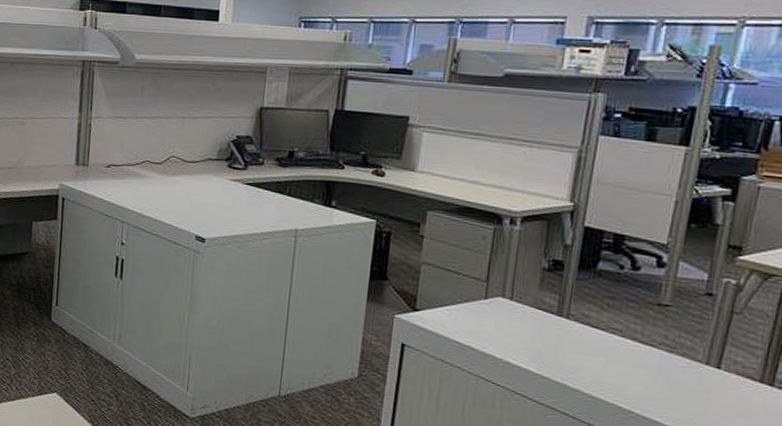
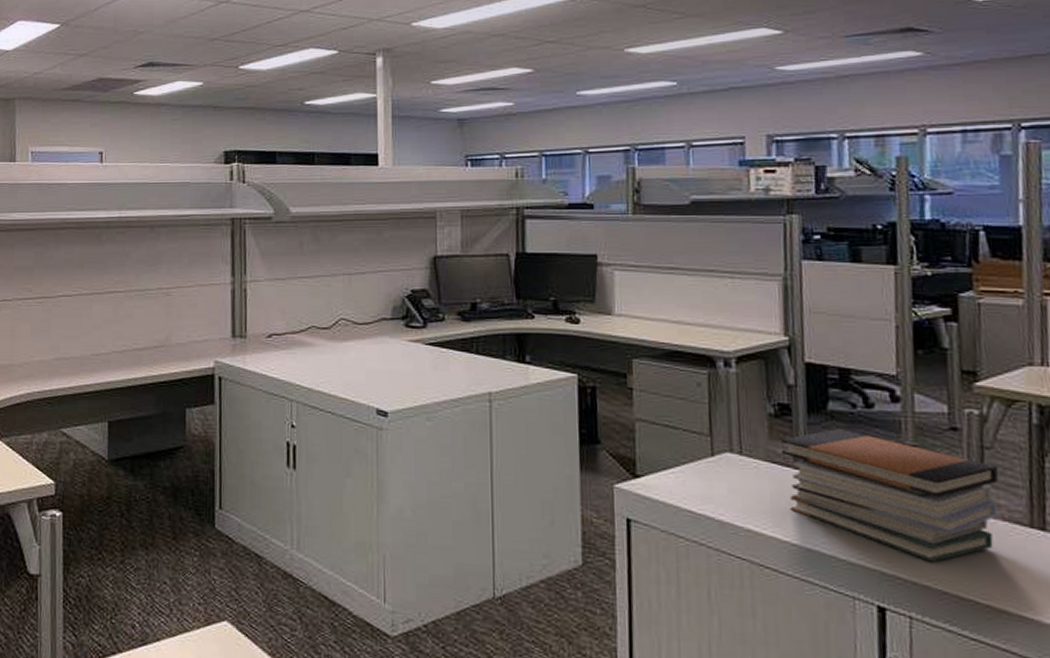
book stack: none [547,285,743,403] -> present [780,428,999,563]

